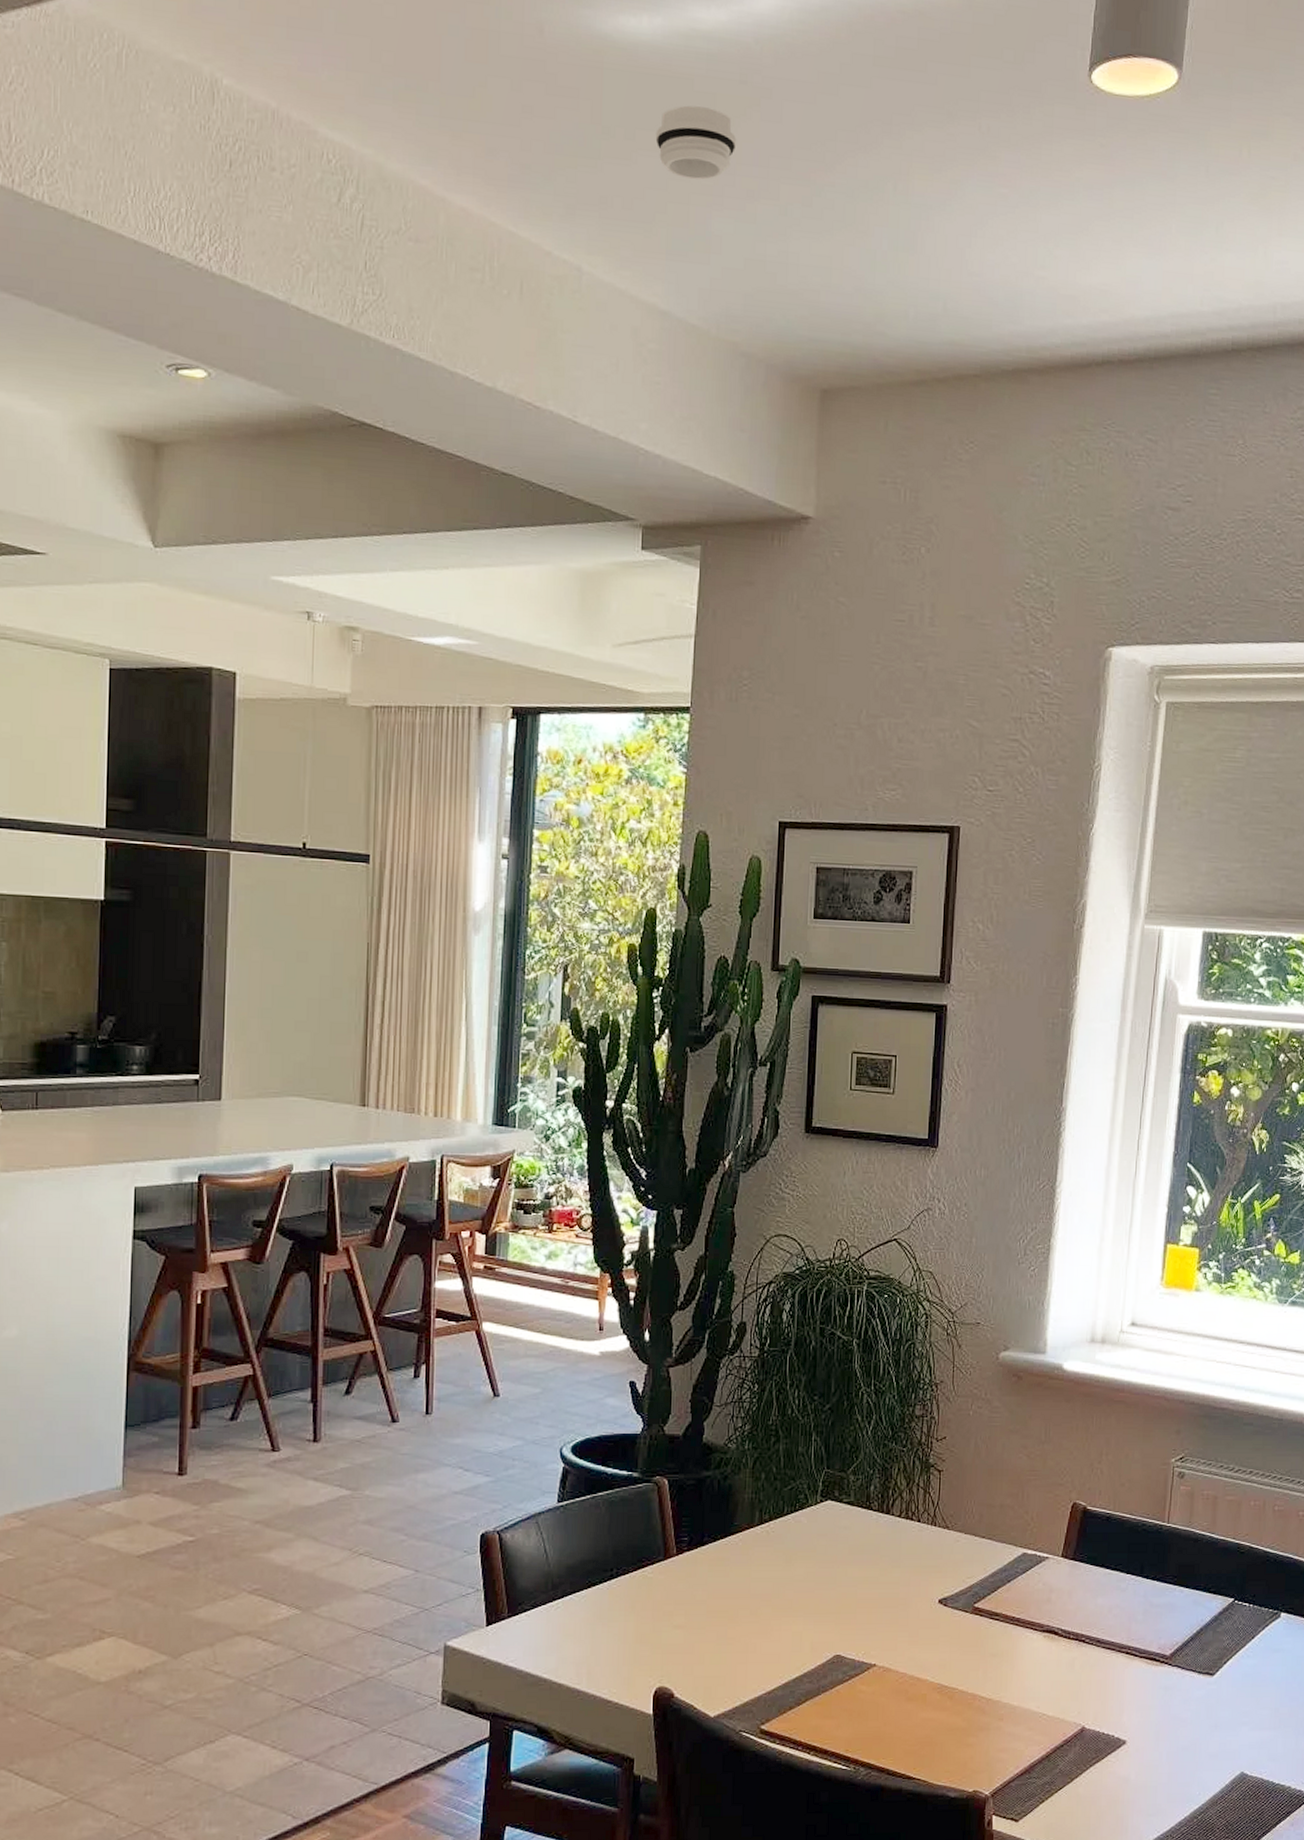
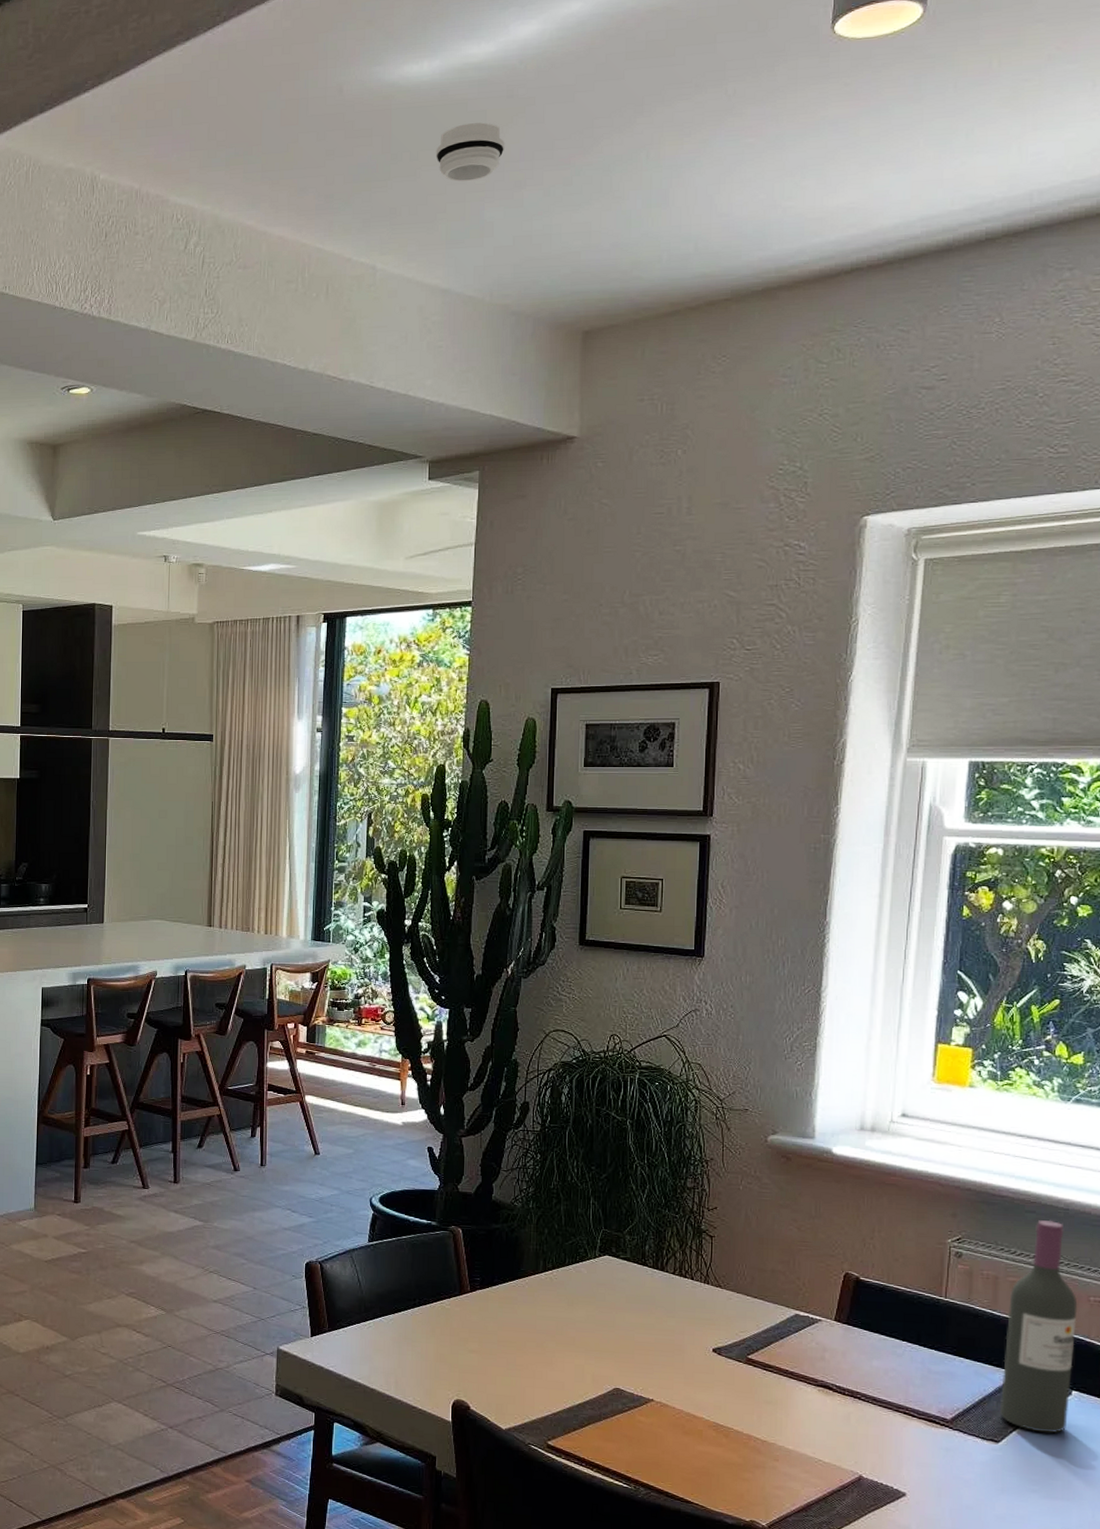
wine bottle: none [1215,1431,1288,1660] -> present [999,1220,1078,1434]

